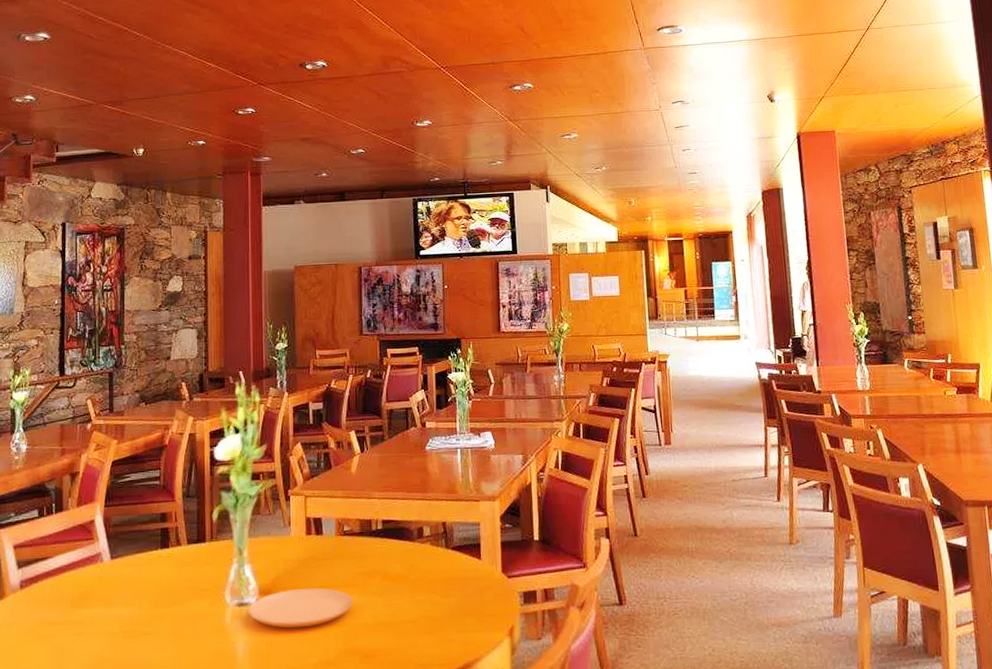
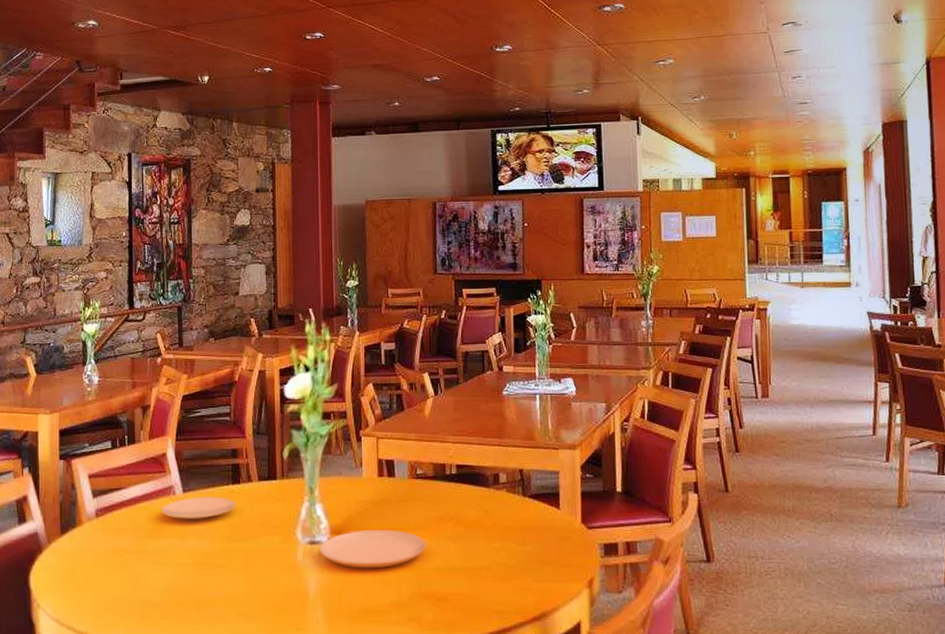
plate: none [88,562,165,587] -> present [161,497,236,519]

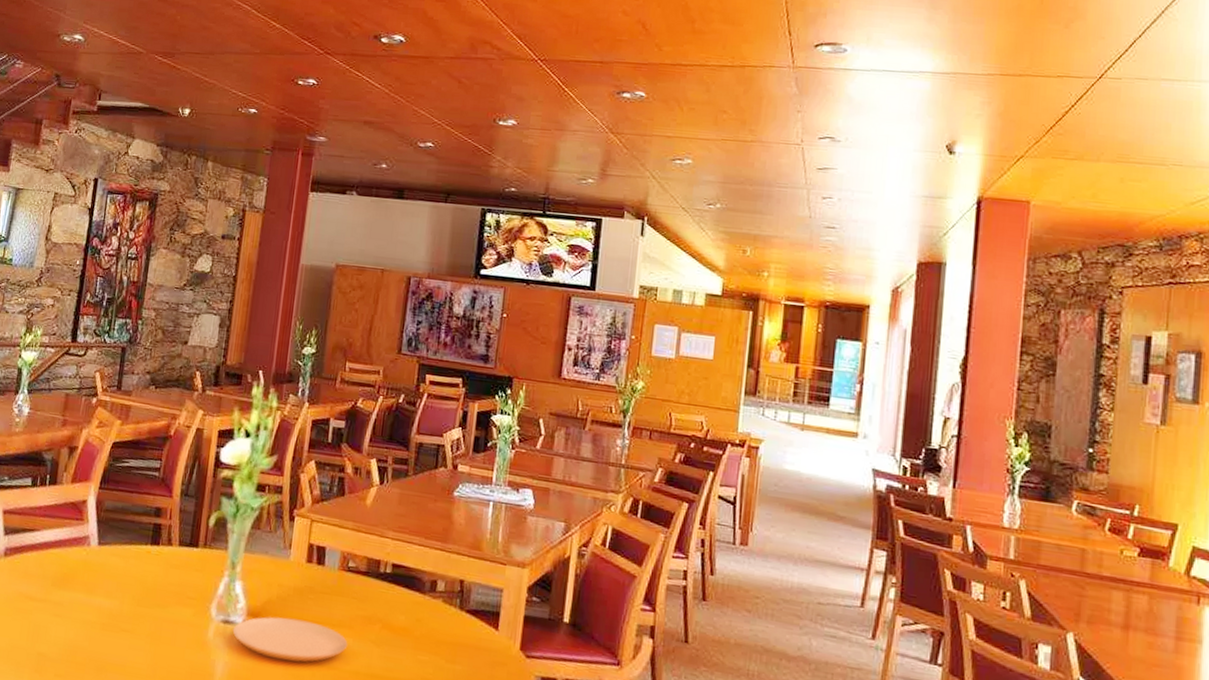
plate: present [161,497,236,519] -> none [73,551,152,577]

